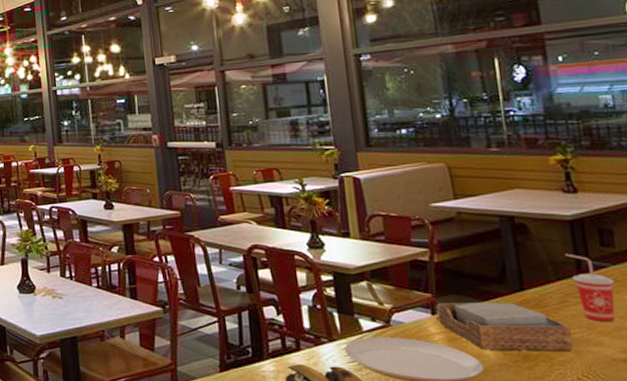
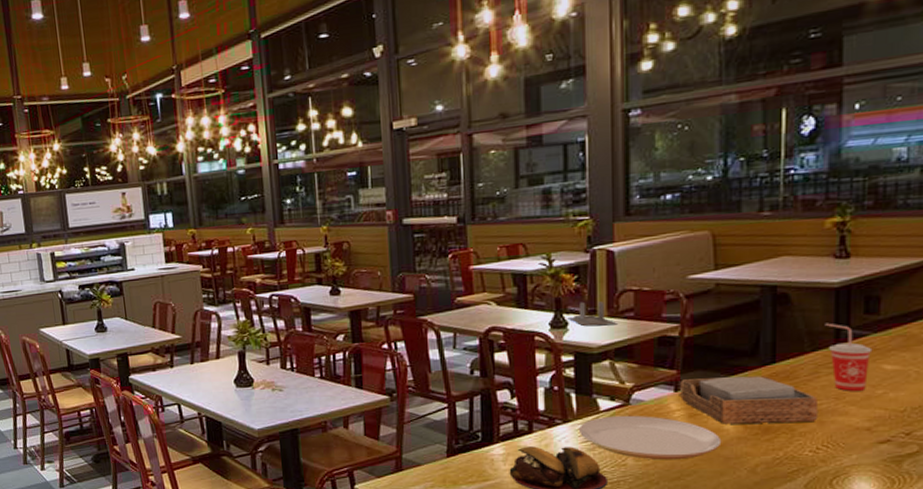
napkin holder: none [323,224,370,248] -> present [567,301,617,327]

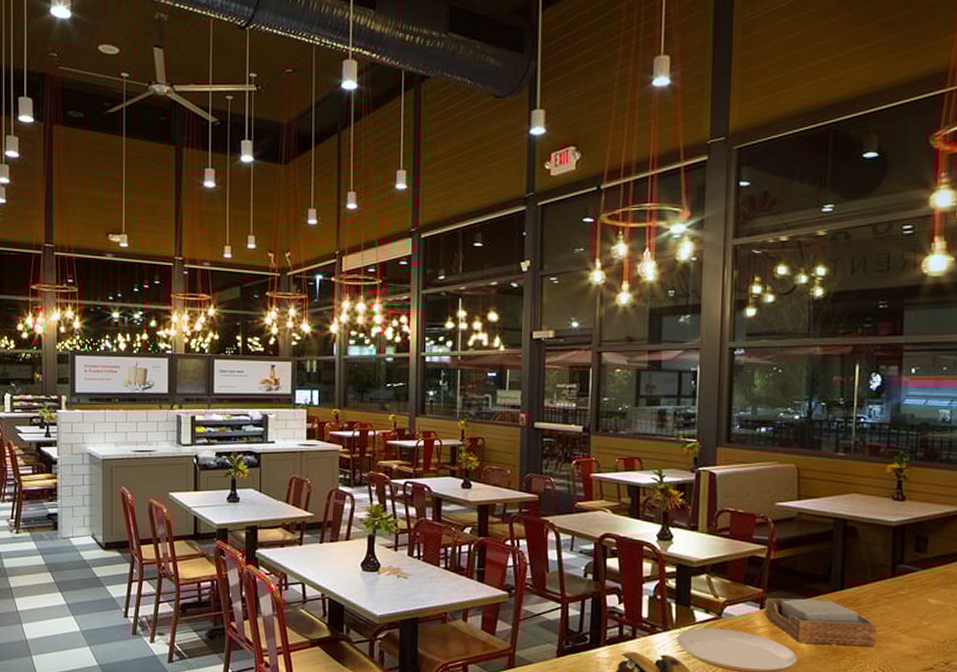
napkin holder: present [567,301,617,327] -> none [673,517,715,542]
beverage cup: present [825,323,873,391] -> none [884,557,921,621]

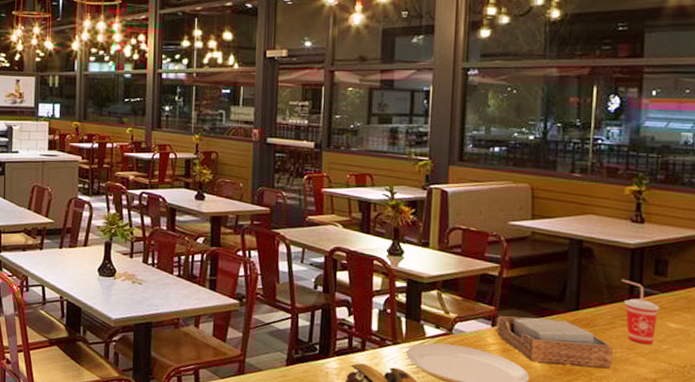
beverage cup: none [884,557,921,621] -> present [621,279,660,344]

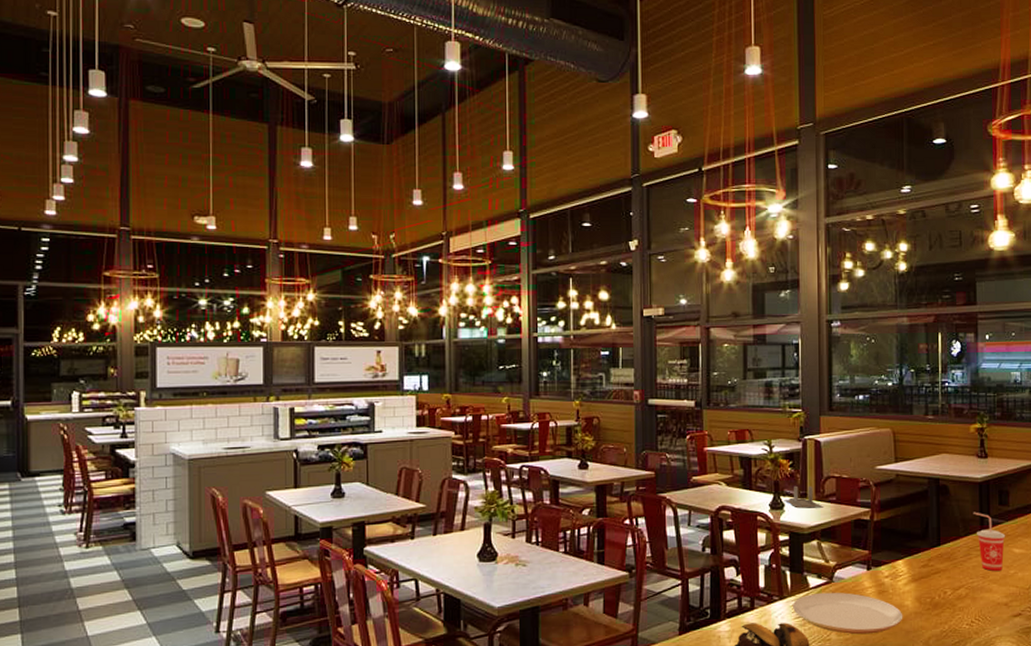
napkin holder: none [403,233,446,259] -> present [784,485,823,509]
napkin holder: present [496,316,614,369] -> none [871,556,972,600]

